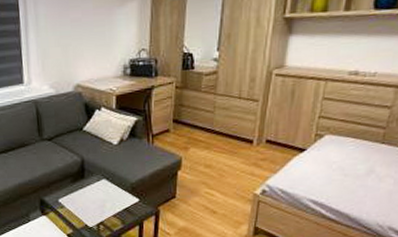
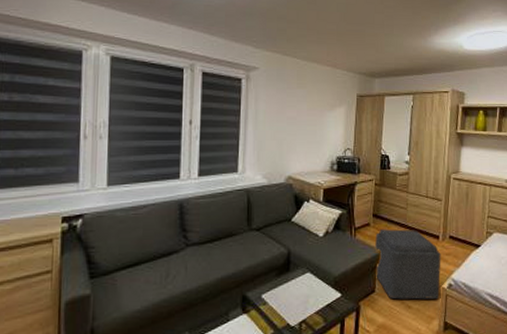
ottoman: none [175,134,255,205] -> present [374,229,441,300]

